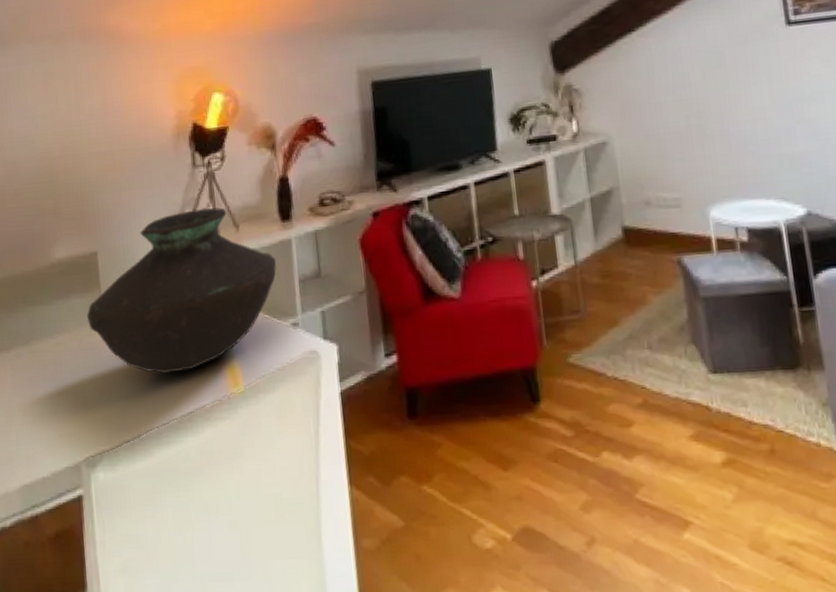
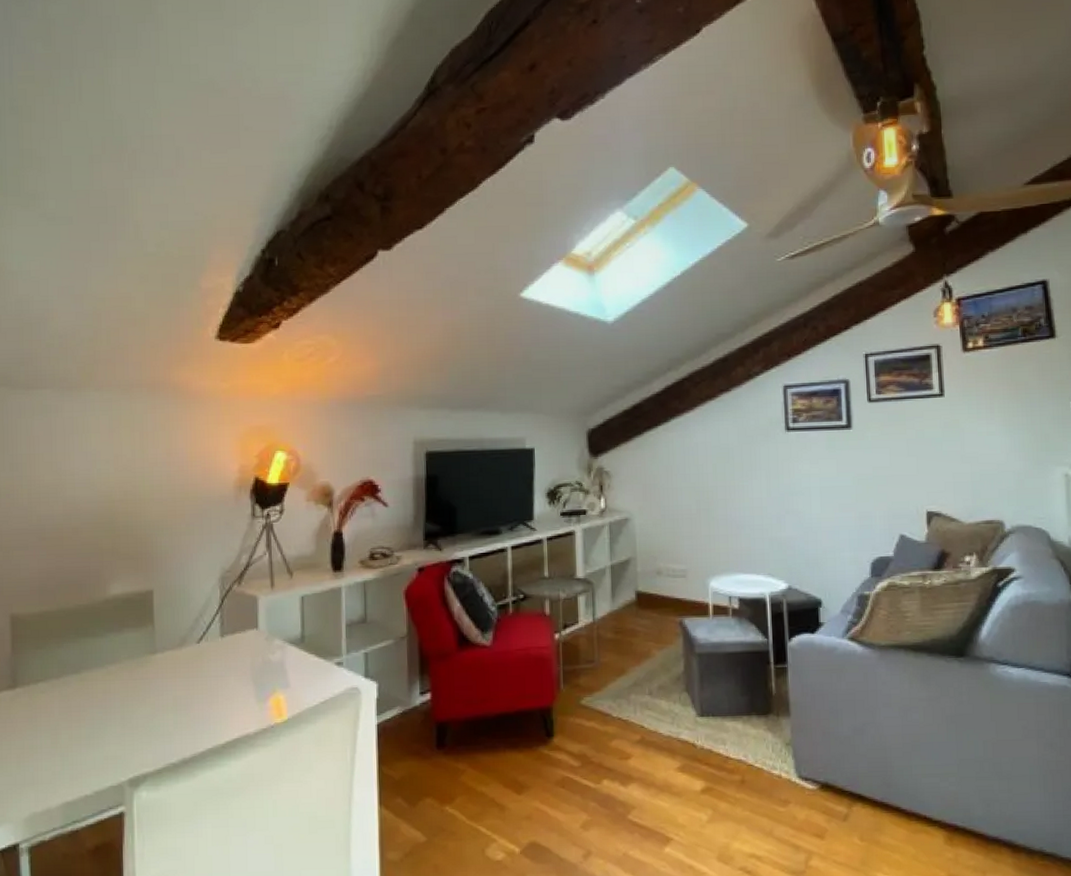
vase: present [86,207,277,375] -> none [138,555,326,704]

